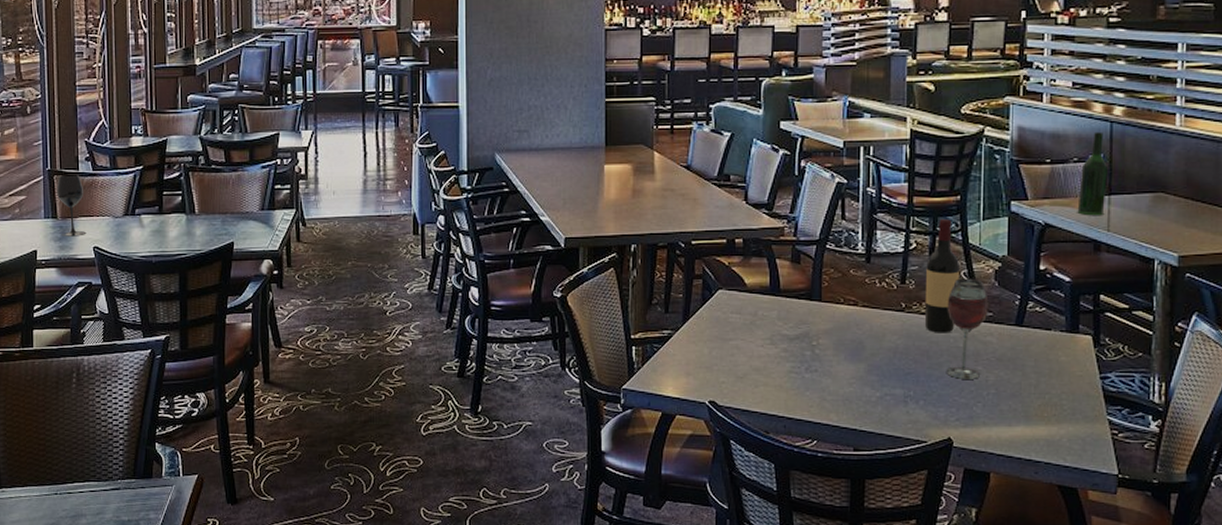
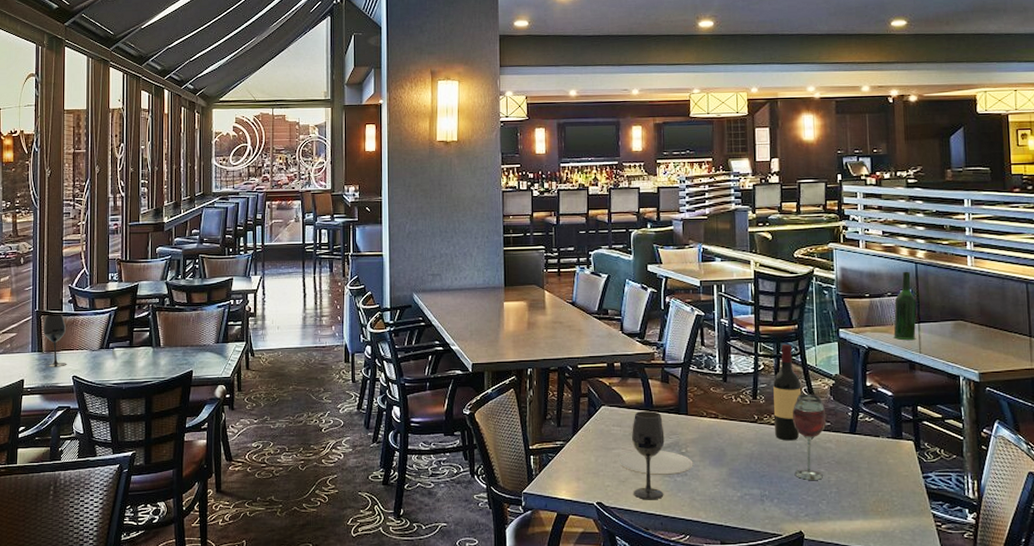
plate: none [735,342,825,372] -> present [617,451,693,476]
wine glass: none [752,295,793,400] -> present [631,410,665,500]

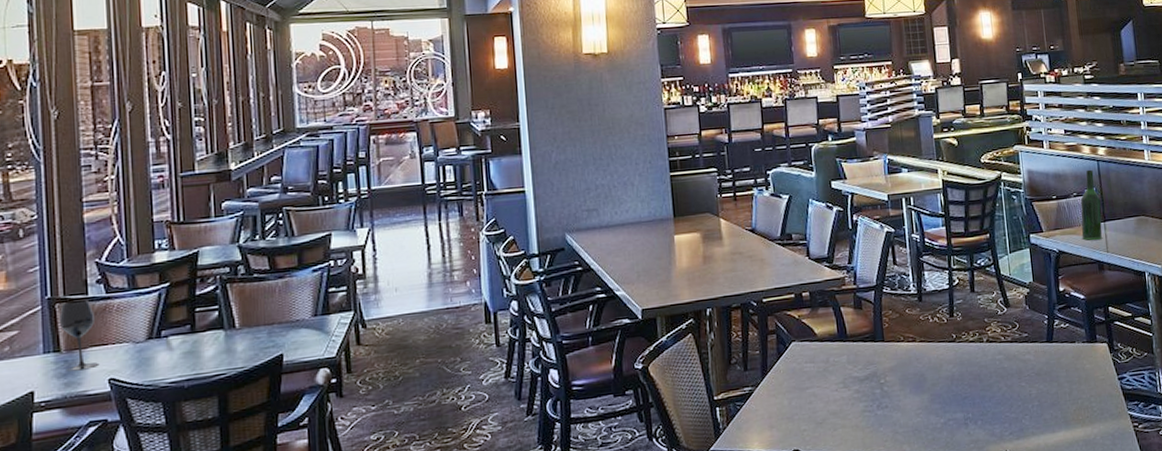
plate: present [617,451,693,476] -> none [812,383,894,413]
wine glass: present [631,410,665,500] -> none [826,341,865,441]
wine bottle: present [773,344,802,441] -> none [969,255,999,357]
wineglass: present [792,394,827,480] -> none [989,305,1024,397]

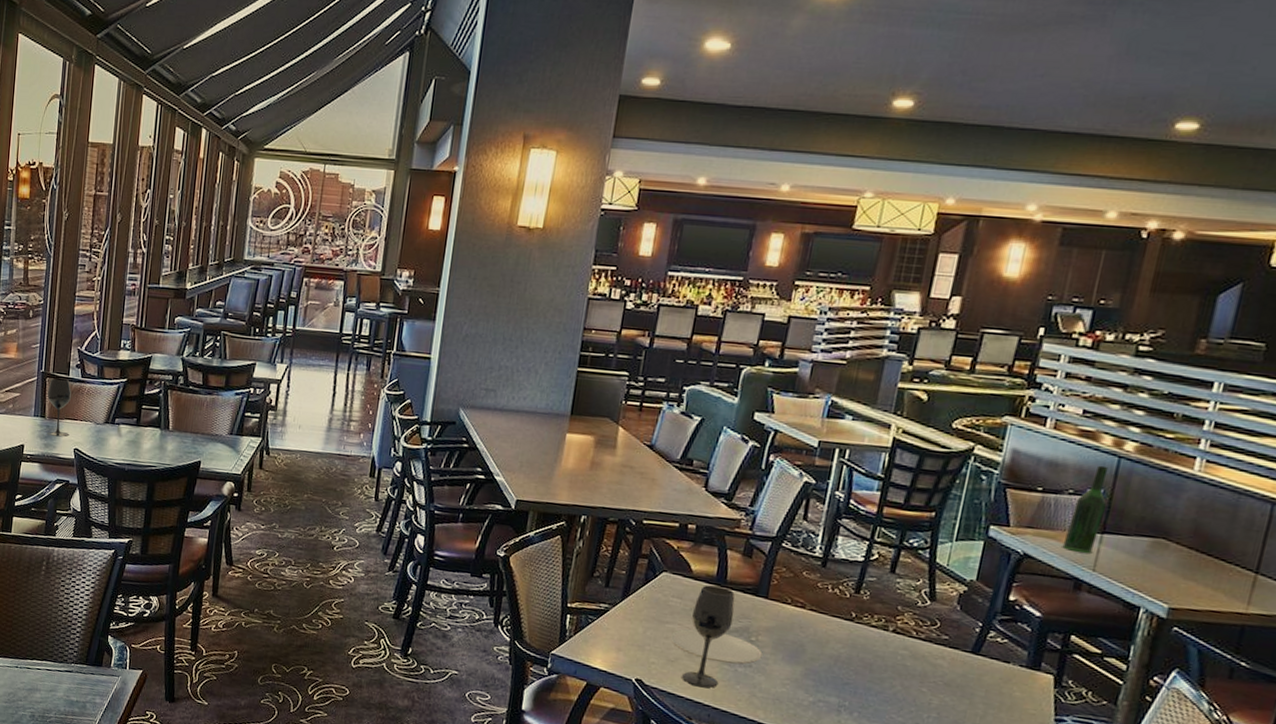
plate: none [812,383,894,413] -> present [669,628,763,665]
wine glass: none [826,341,865,441] -> present [682,585,735,688]

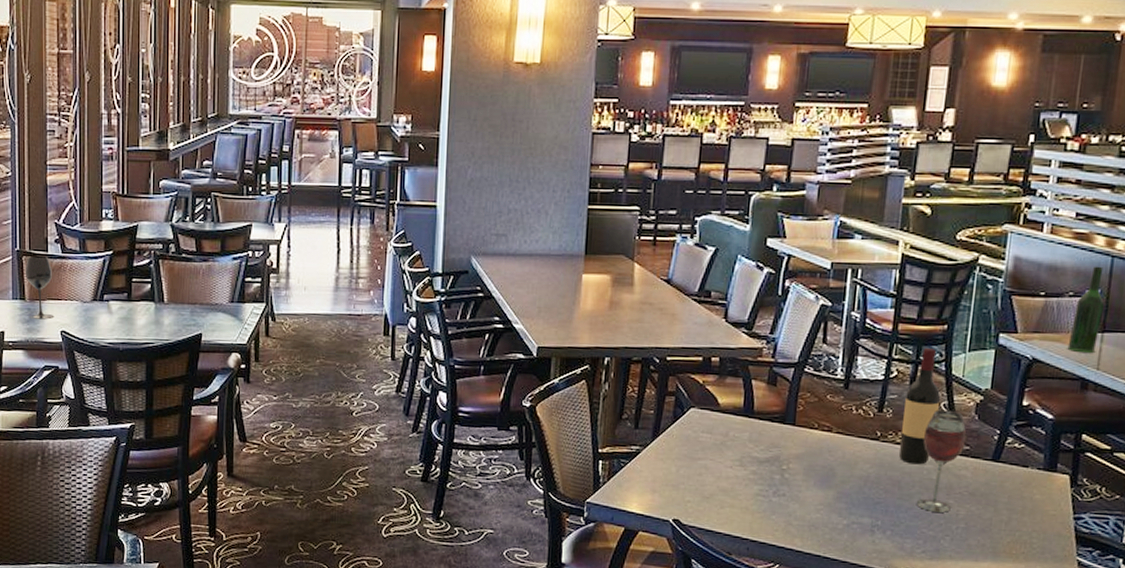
plate: present [669,628,763,665] -> none [703,463,795,495]
wine glass: present [682,585,735,688] -> none [718,416,764,522]
wine bottle: none [872,534,923,649] -> present [898,348,942,465]
wineglass: none [887,596,947,700] -> present [916,409,967,513]

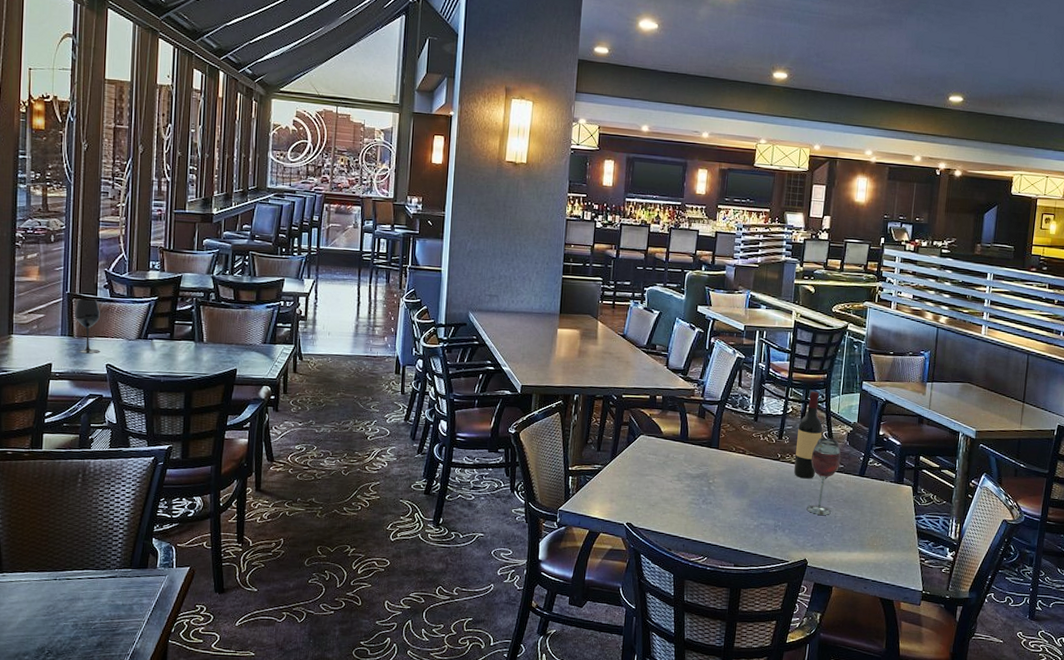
wine bottle: present [1067,266,1105,354] -> none [909,334,934,398]

